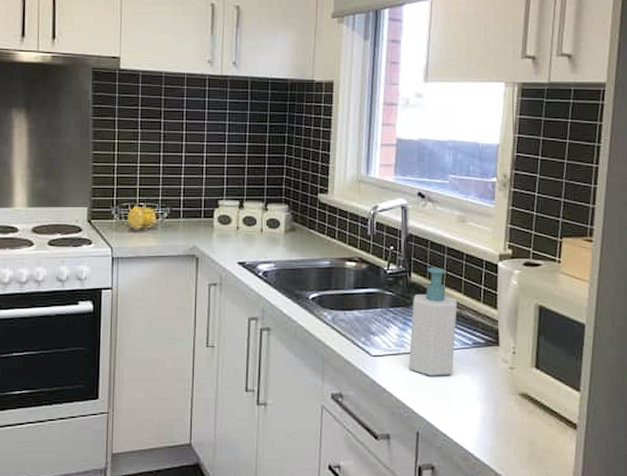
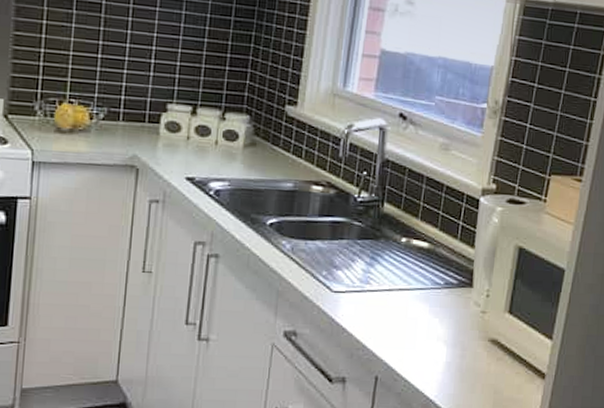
soap bottle: present [408,268,457,376] -> none [372,198,432,317]

